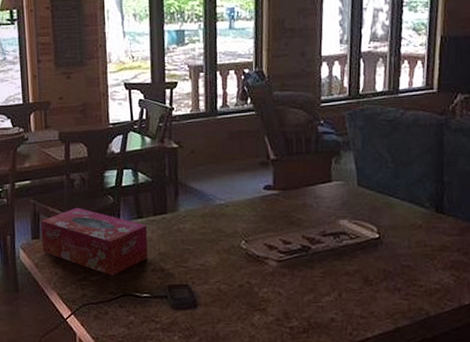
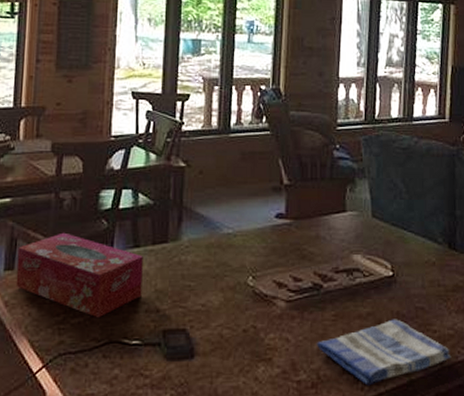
dish towel: none [306,275,438,332] -> present [316,319,452,386]

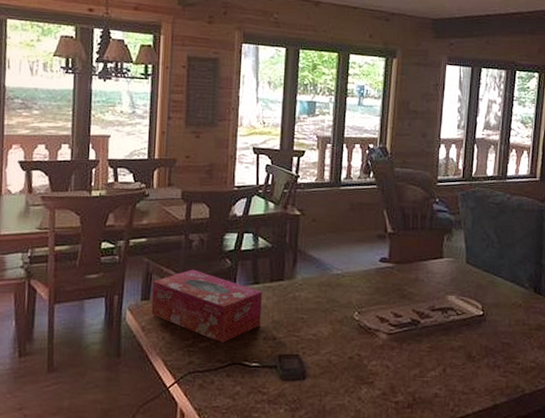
dish towel: present [316,319,452,386] -> none [412,352,532,408]

